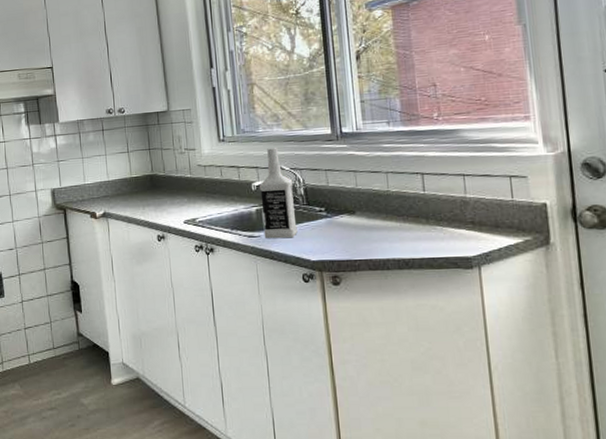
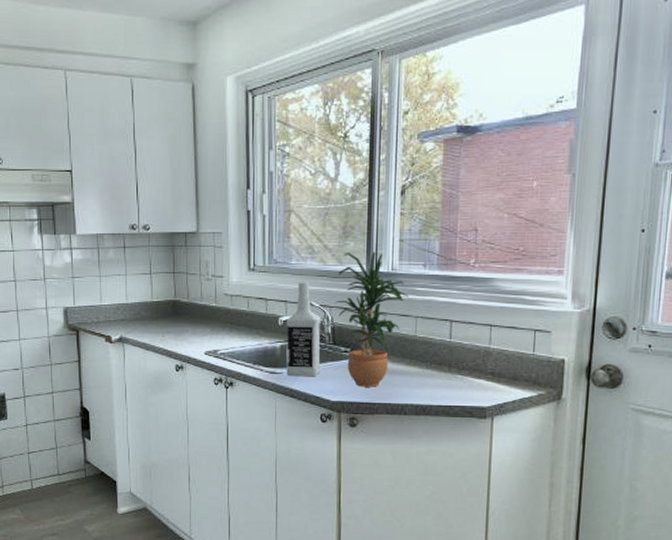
potted plant: none [305,114,376,245] -> present [335,251,408,387]

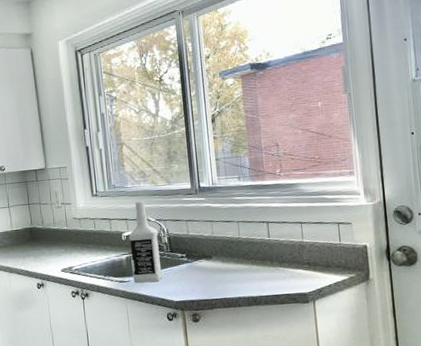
potted plant: present [335,251,408,387] -> none [168,170,229,286]

